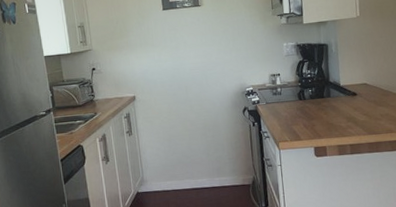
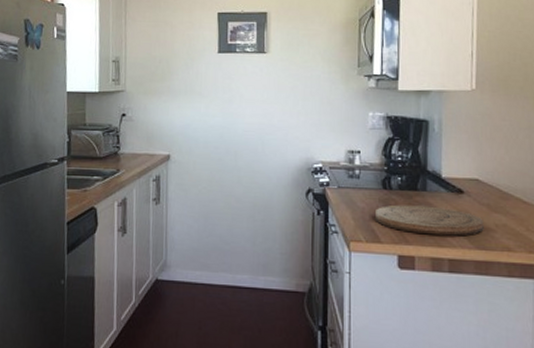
cutting board: none [294,107,373,130] -> present [374,205,484,236]

